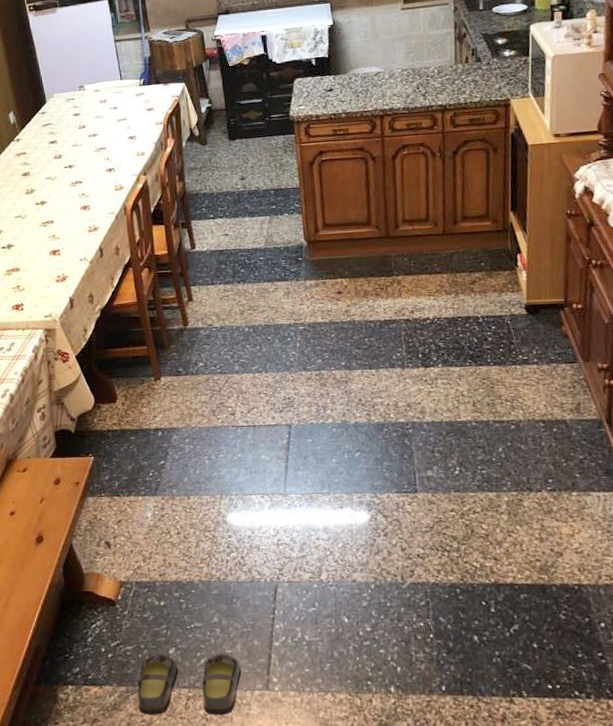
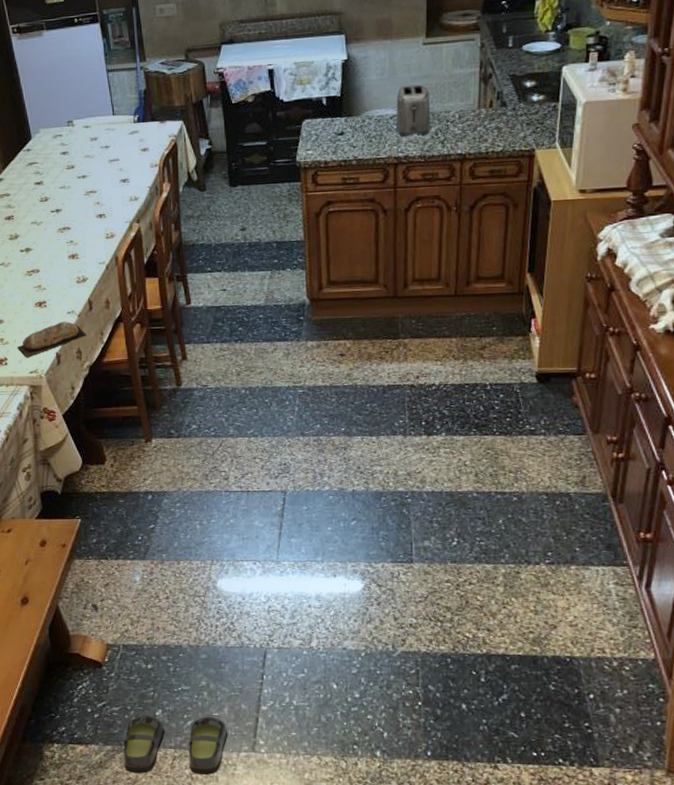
bread loaf: none [33,268,99,303] -> present [17,321,88,358]
toaster: none [379,44,413,91] -> present [395,84,432,137]

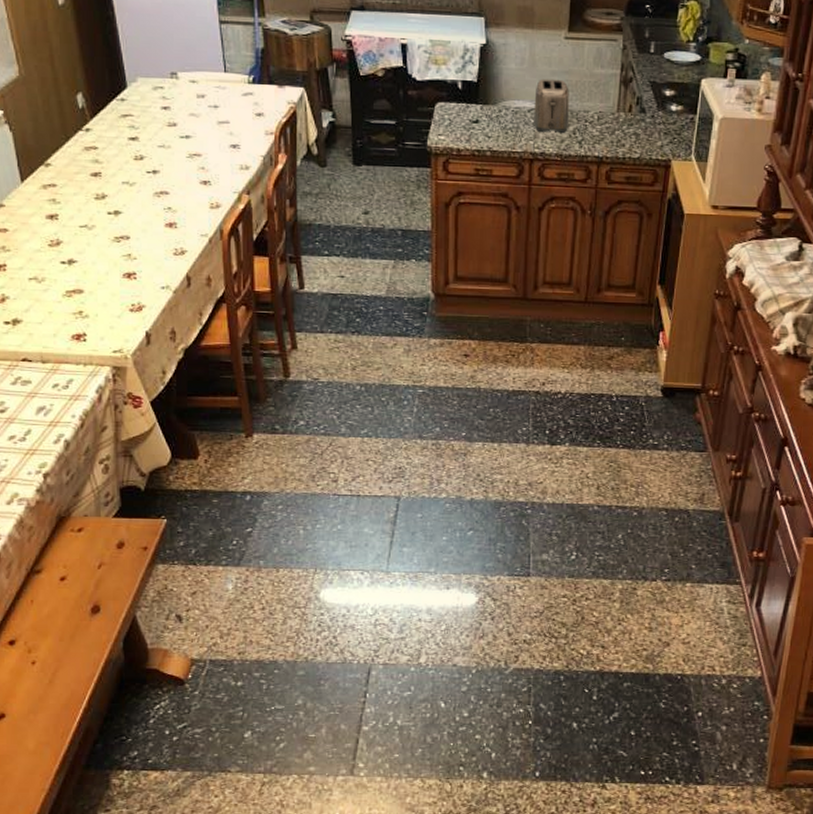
bread loaf: present [17,321,88,358] -> none [99,297,184,335]
slippers: present [123,715,228,775] -> none [204,738,325,801]

